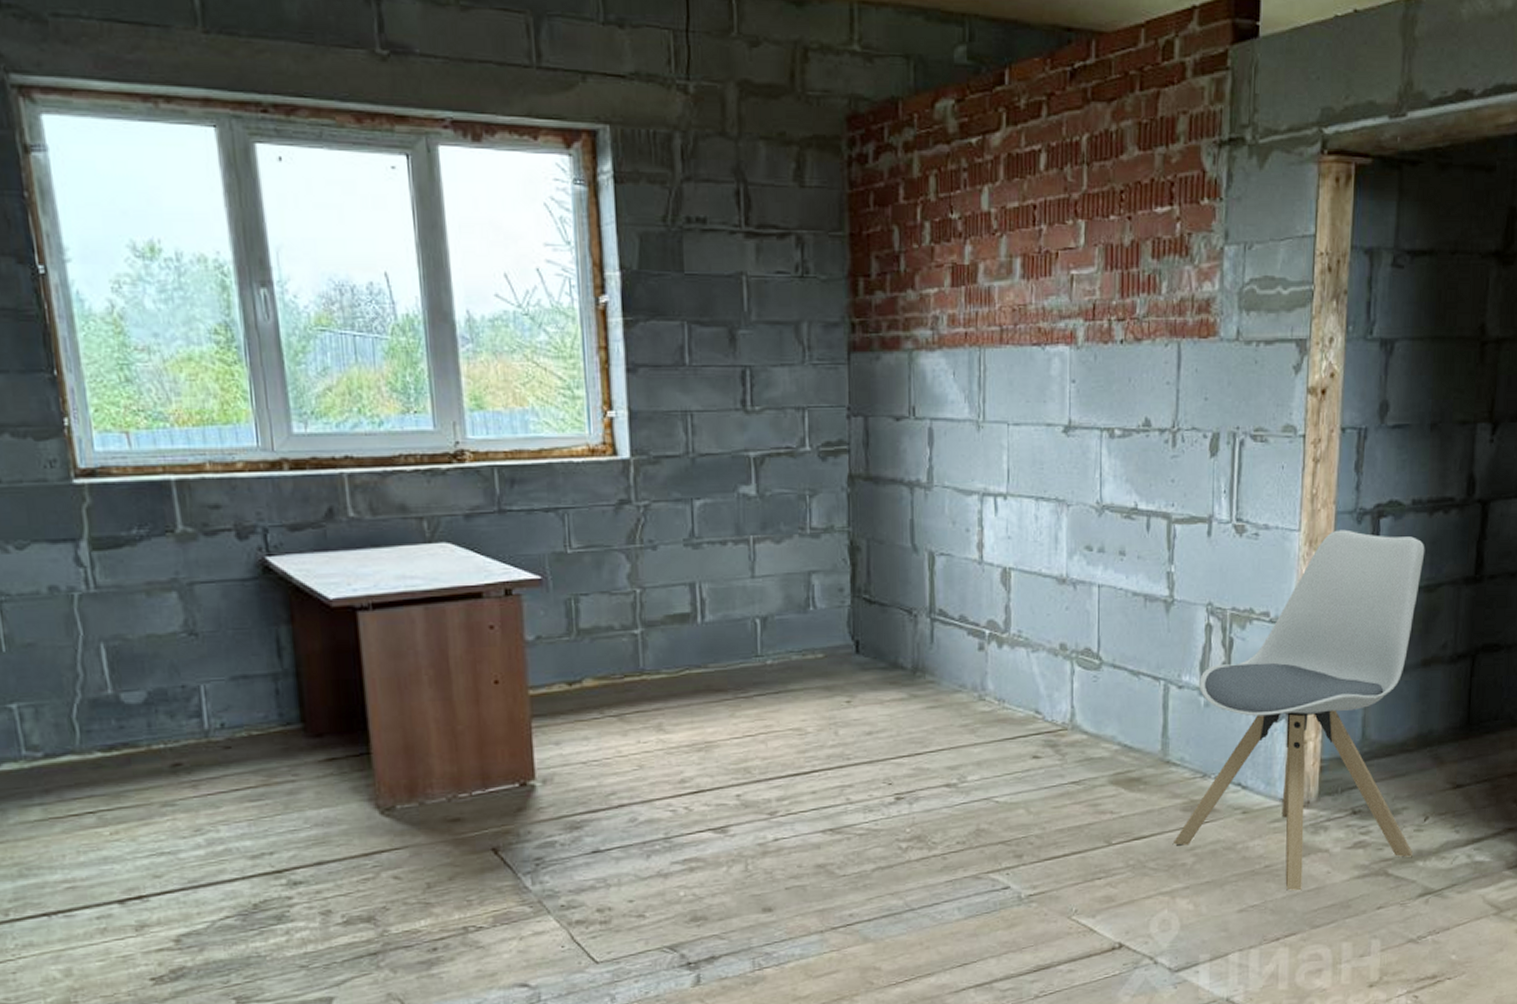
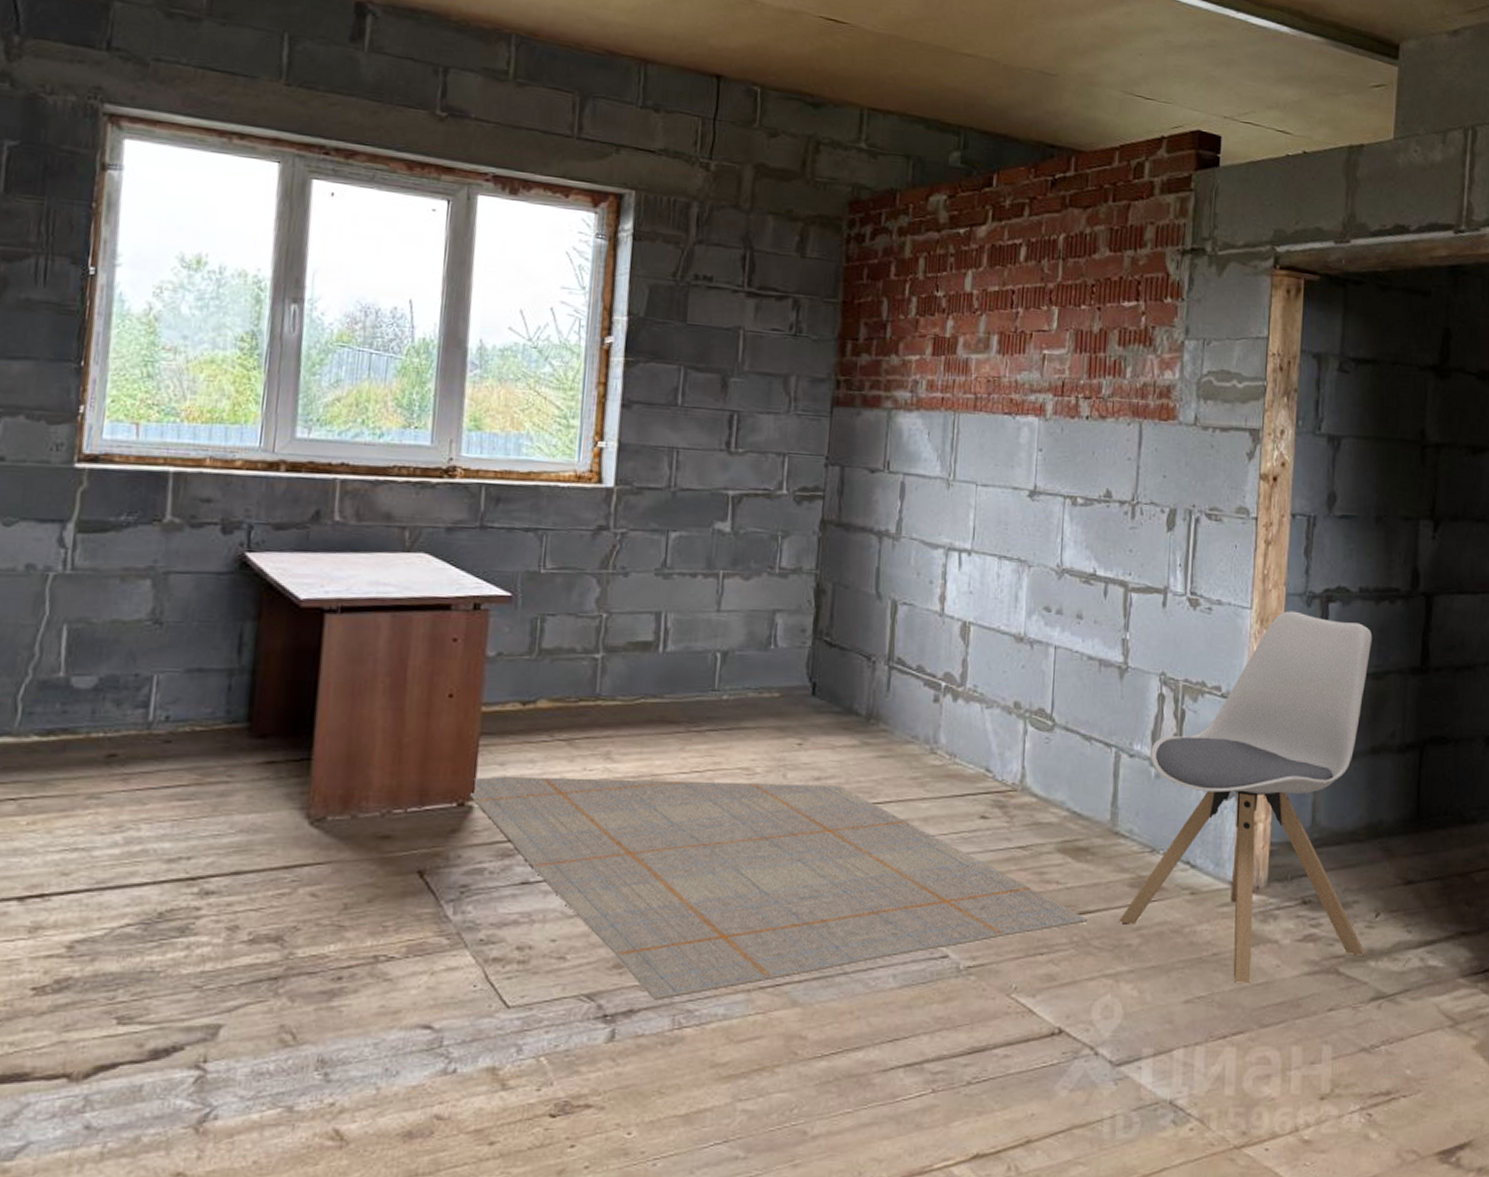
rug: none [529,738,1143,948] -> present [469,776,1088,1002]

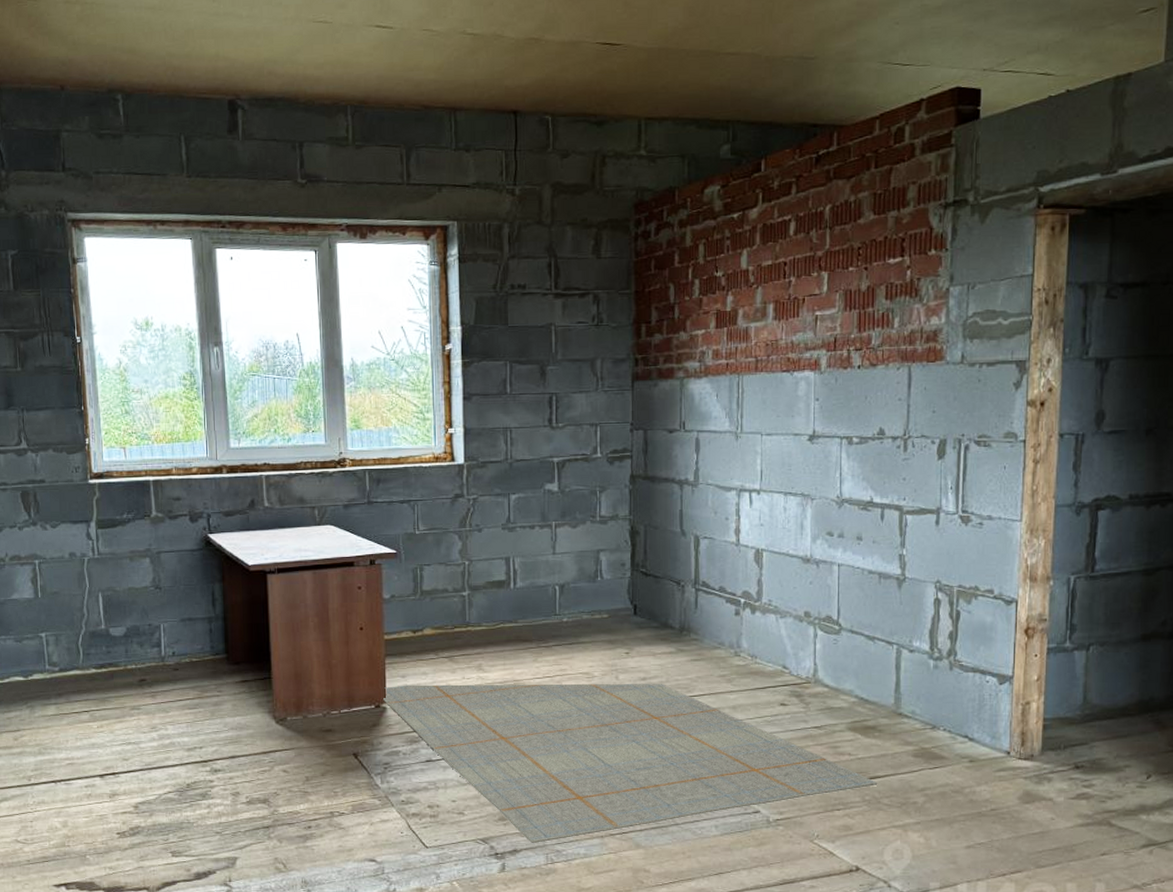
chair: present [1118,611,1373,984] -> none [904,520,1143,834]

